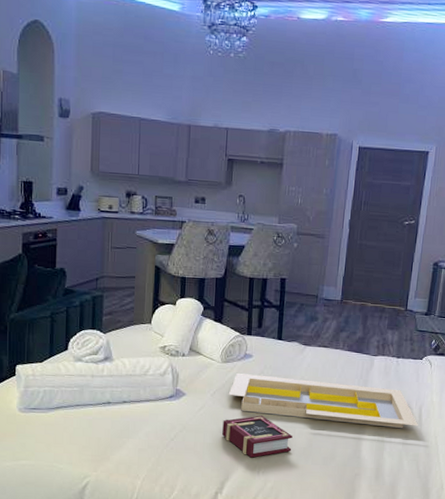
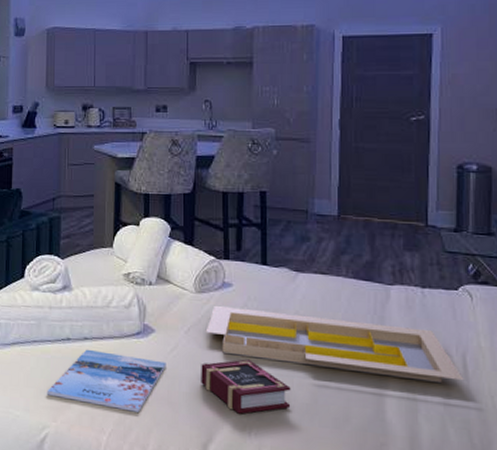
magazine: none [88,411,194,461] -> present [46,349,166,412]

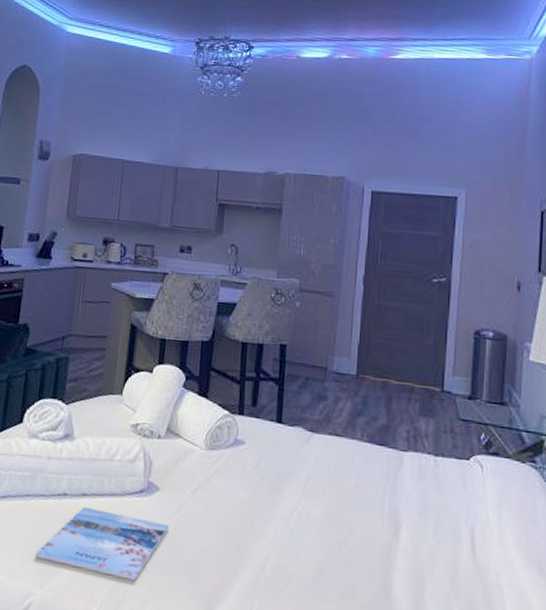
book: present [201,359,291,414] -> none [204,524,298,586]
serving tray: present [205,305,464,384] -> none [213,464,472,559]

